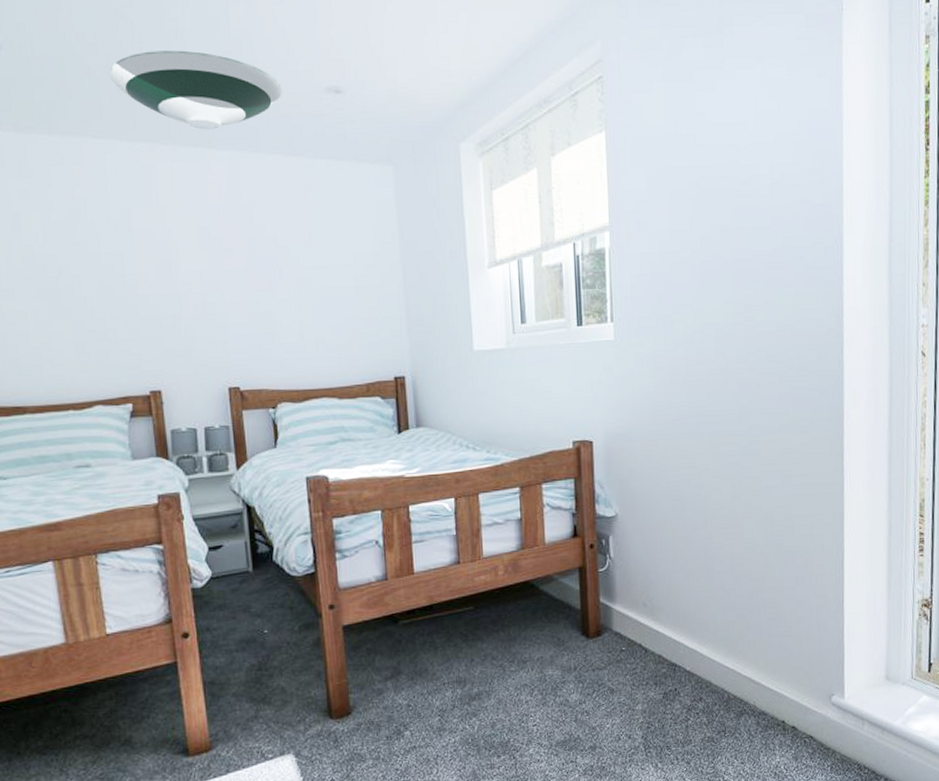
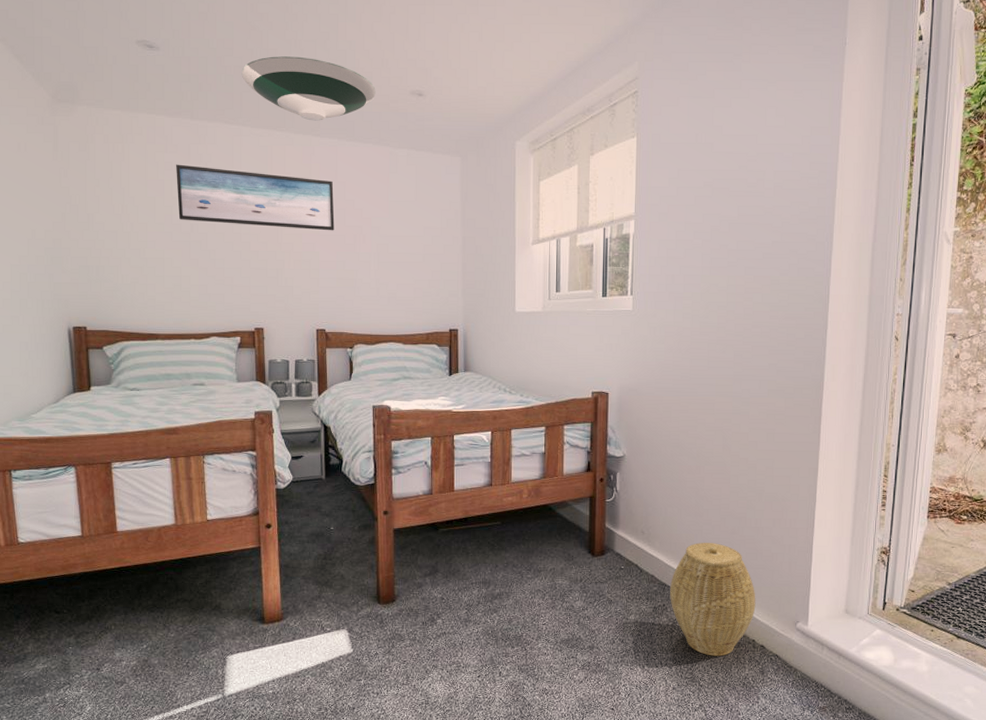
wall art: none [33,192,242,265] -> present [176,164,335,231]
woven basket: none [681,610,783,745] -> present [670,543,756,656]

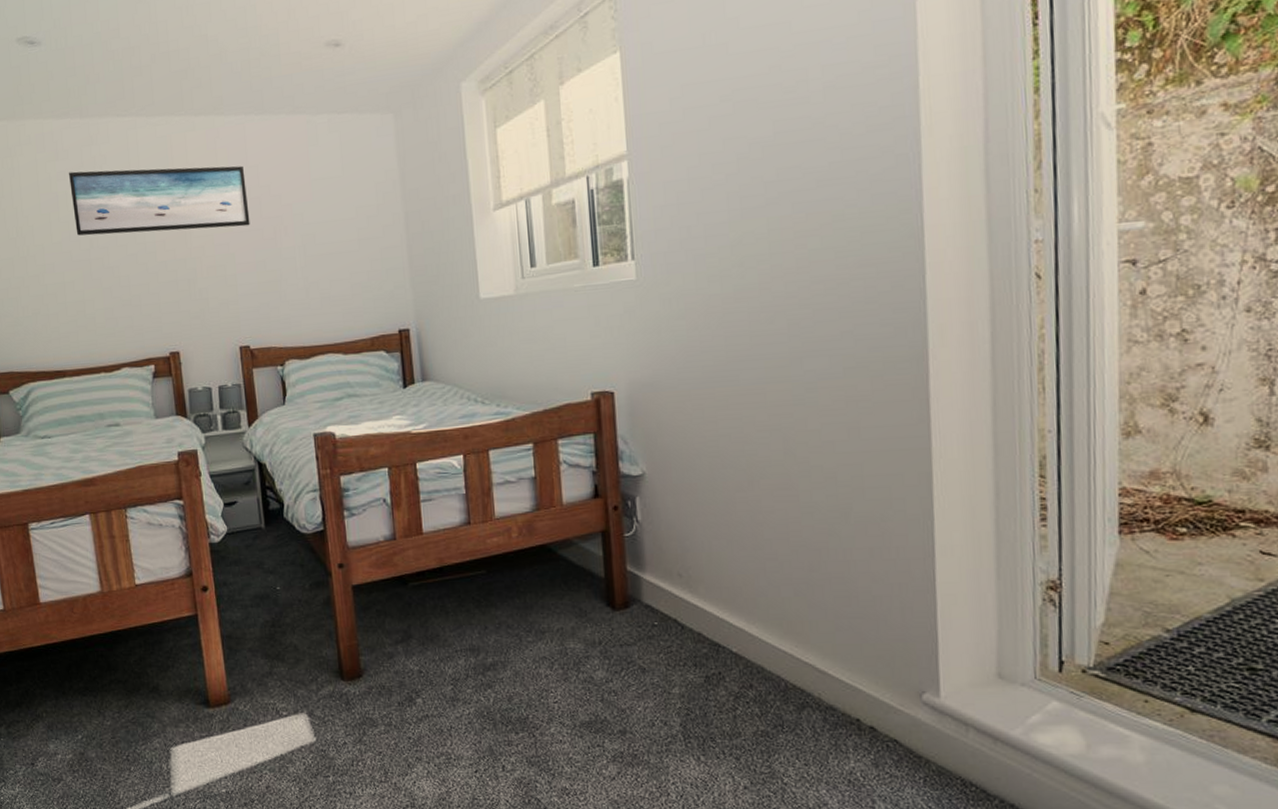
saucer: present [241,56,376,121] -> none [130,23,284,98]
woven basket: present [670,543,756,656] -> none [726,585,857,743]

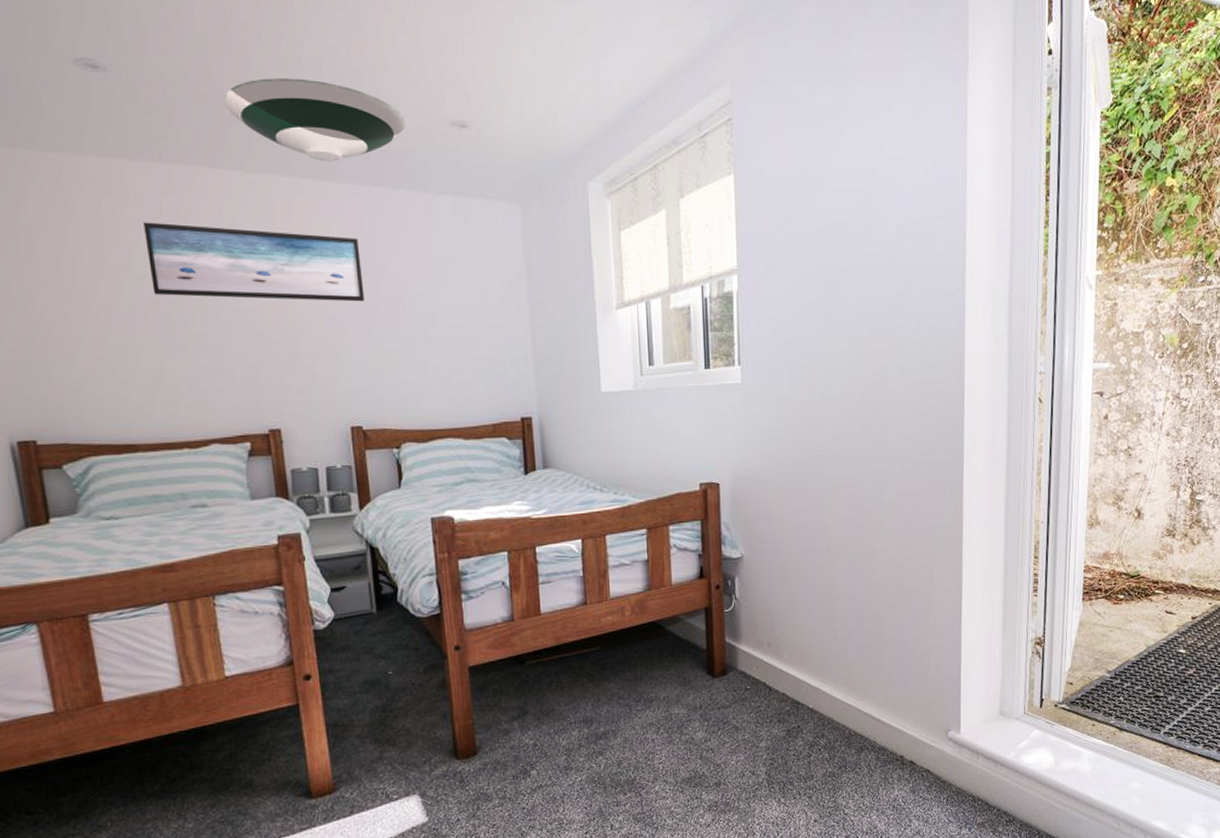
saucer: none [130,23,284,98] -> present [223,78,406,162]

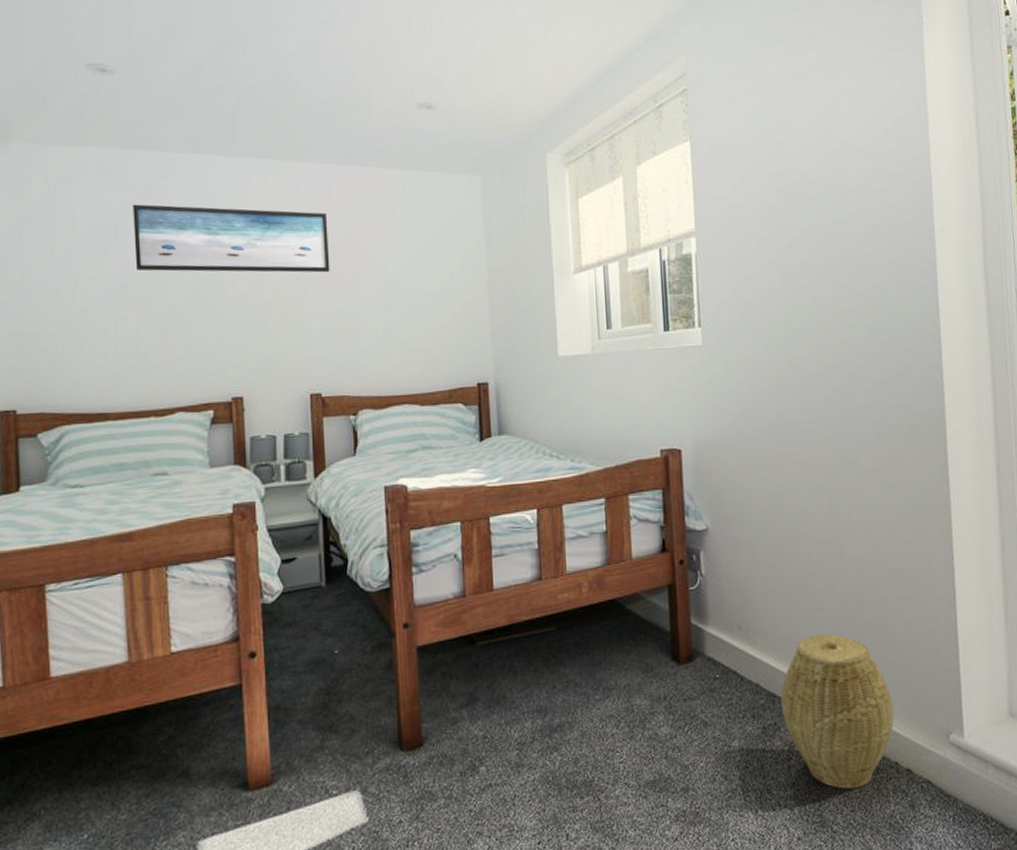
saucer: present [223,78,406,162] -> none [213,72,376,144]
woven basket: none [804,649,902,779] -> present [781,634,895,789]

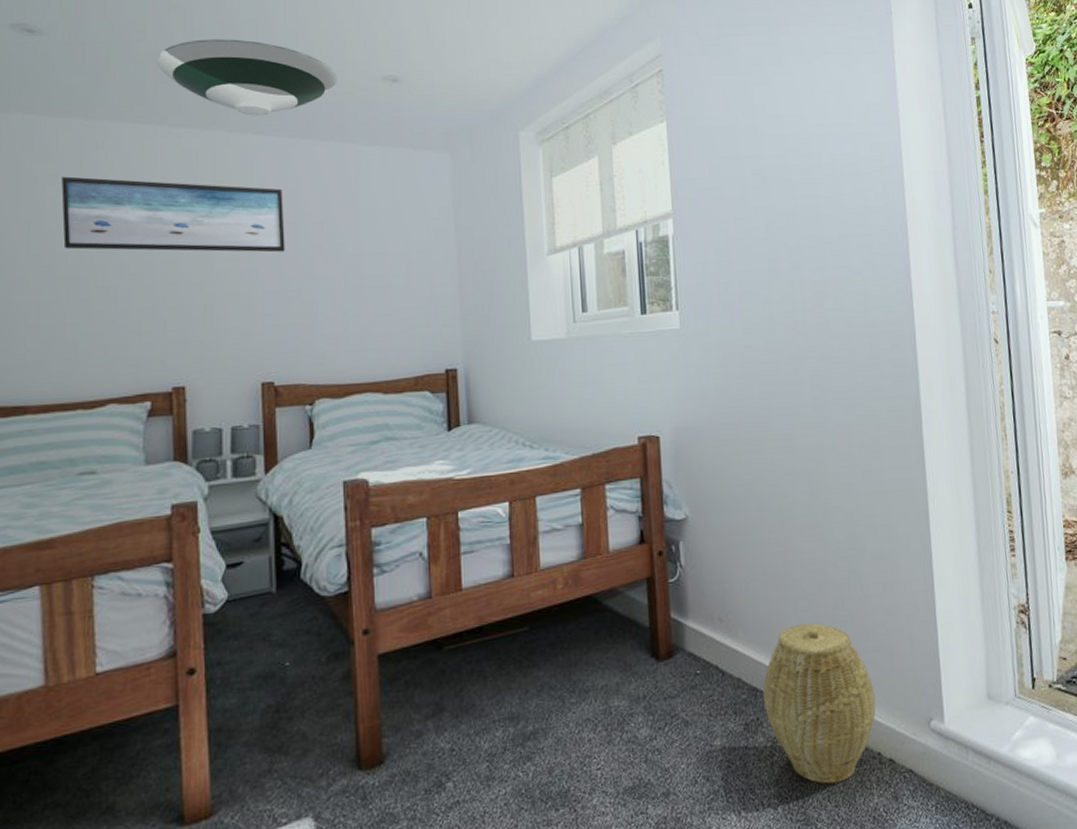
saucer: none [213,72,376,144] -> present [156,39,337,116]

